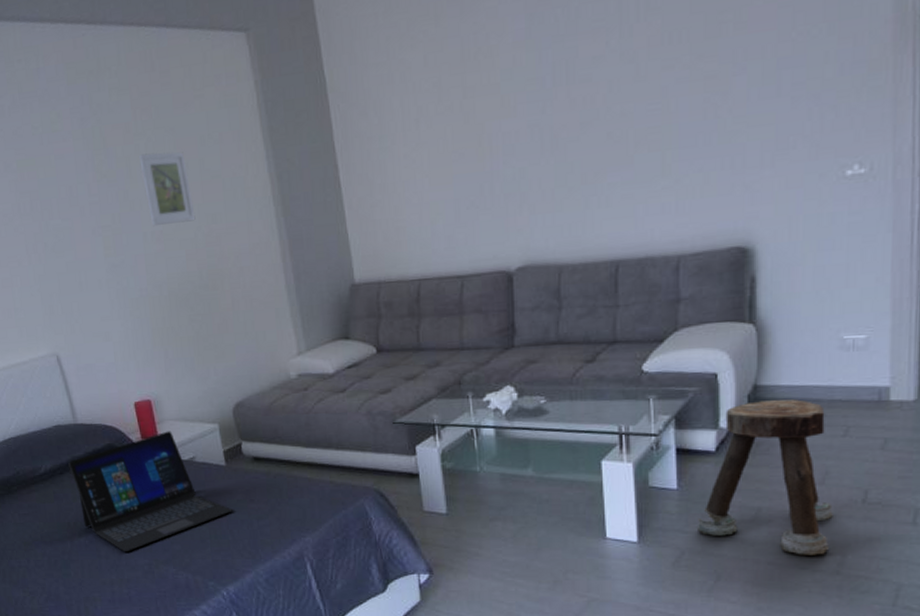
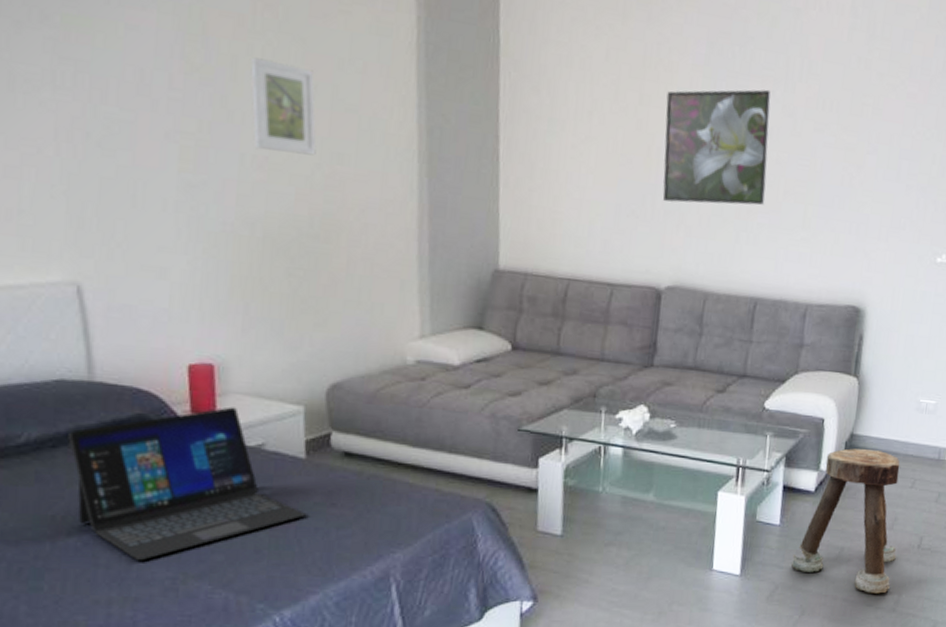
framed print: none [490,41,614,186] -> present [662,89,772,205]

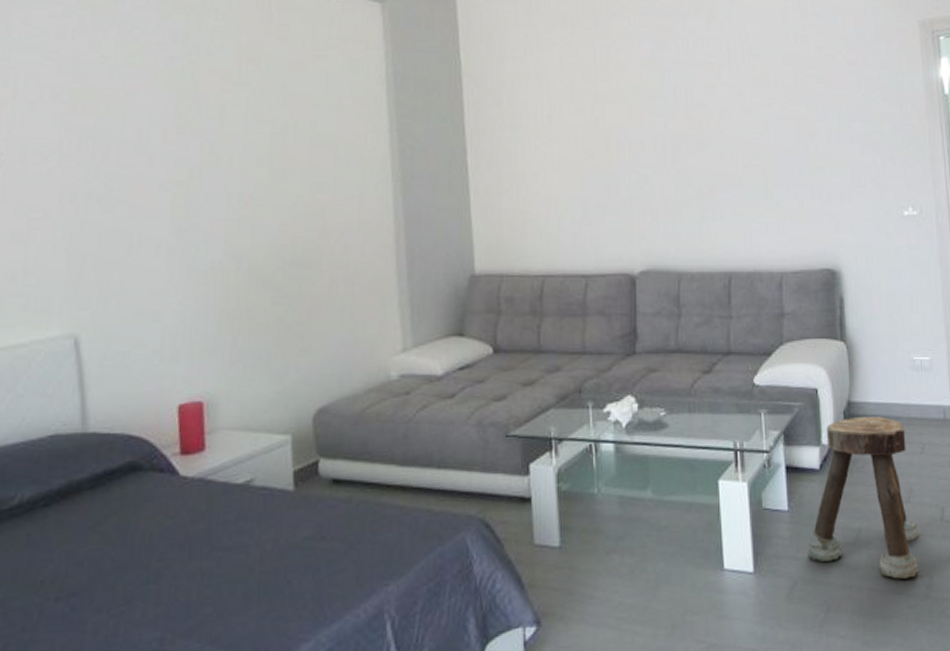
laptop: present [68,406,307,561] -> none [60,444,297,623]
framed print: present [250,57,317,156] -> none [236,106,298,189]
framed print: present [662,89,772,205] -> none [620,74,726,190]

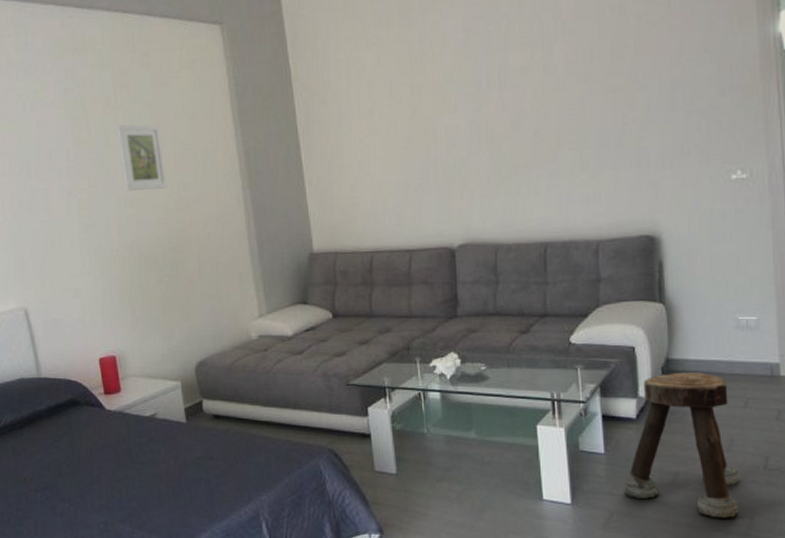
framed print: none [236,106,298,189] -> present [117,125,167,192]

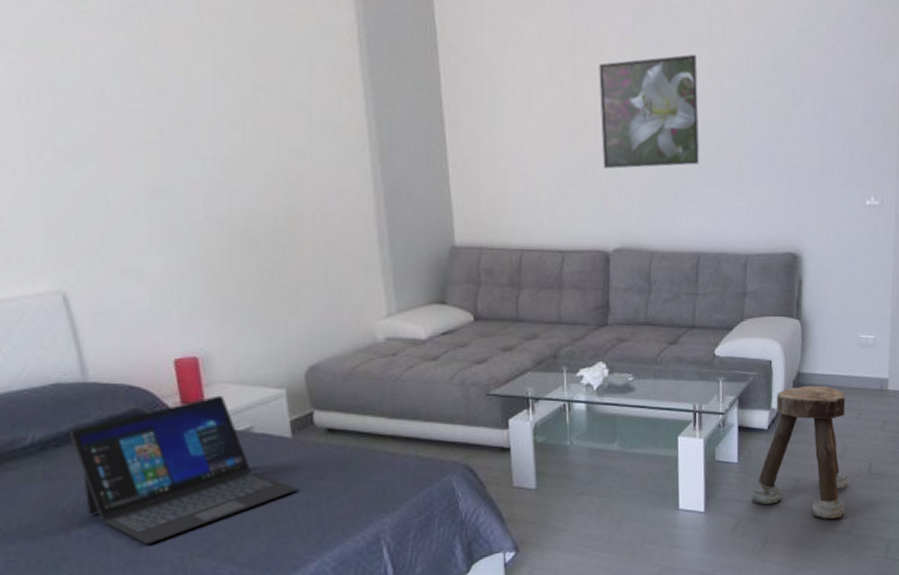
laptop: none [29,387,192,510] -> present [70,395,298,545]
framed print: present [117,125,167,192] -> none [203,64,273,153]
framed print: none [434,55,540,172] -> present [599,54,700,169]

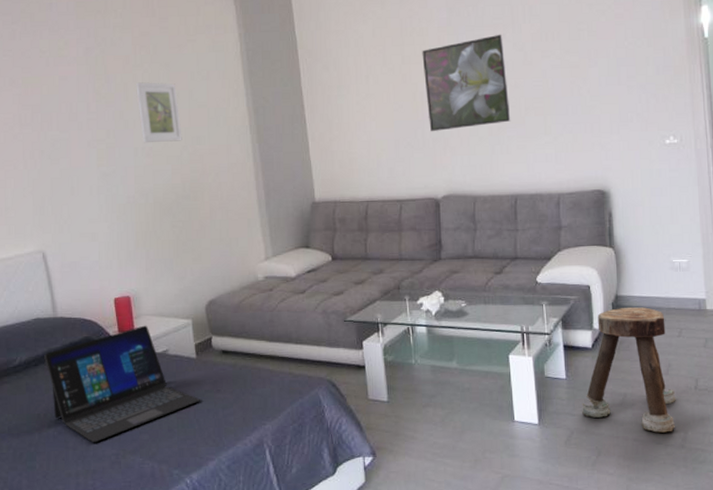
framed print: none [203,64,273,153] -> present [136,82,182,144]

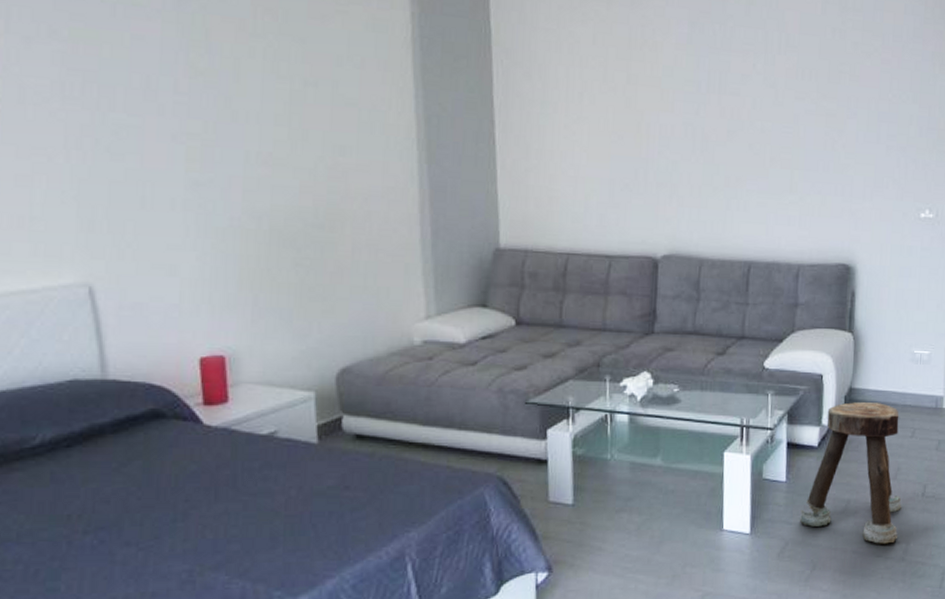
laptop: present [44,325,201,443] -> none [83,396,321,556]
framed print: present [136,82,182,144] -> none [253,59,319,149]
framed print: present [422,34,511,132] -> none [653,63,753,175]

